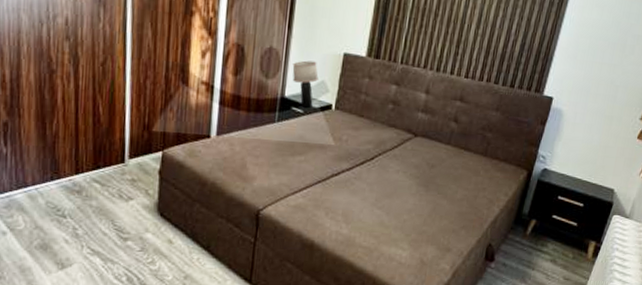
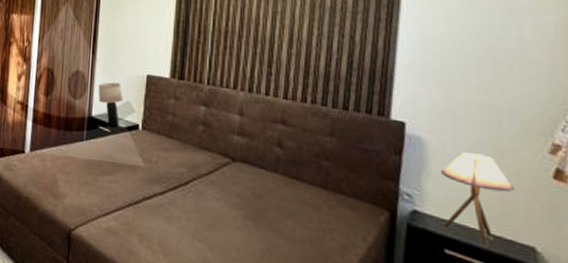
table lamp: none [561,121,613,192] -> present [440,152,516,247]

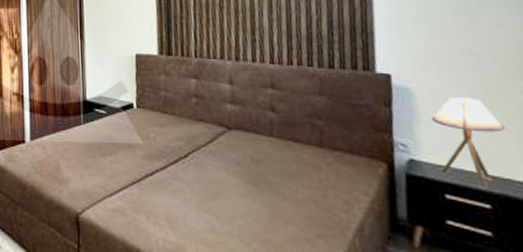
table lamp: present [98,82,123,128] -> none [89,65,115,108]

